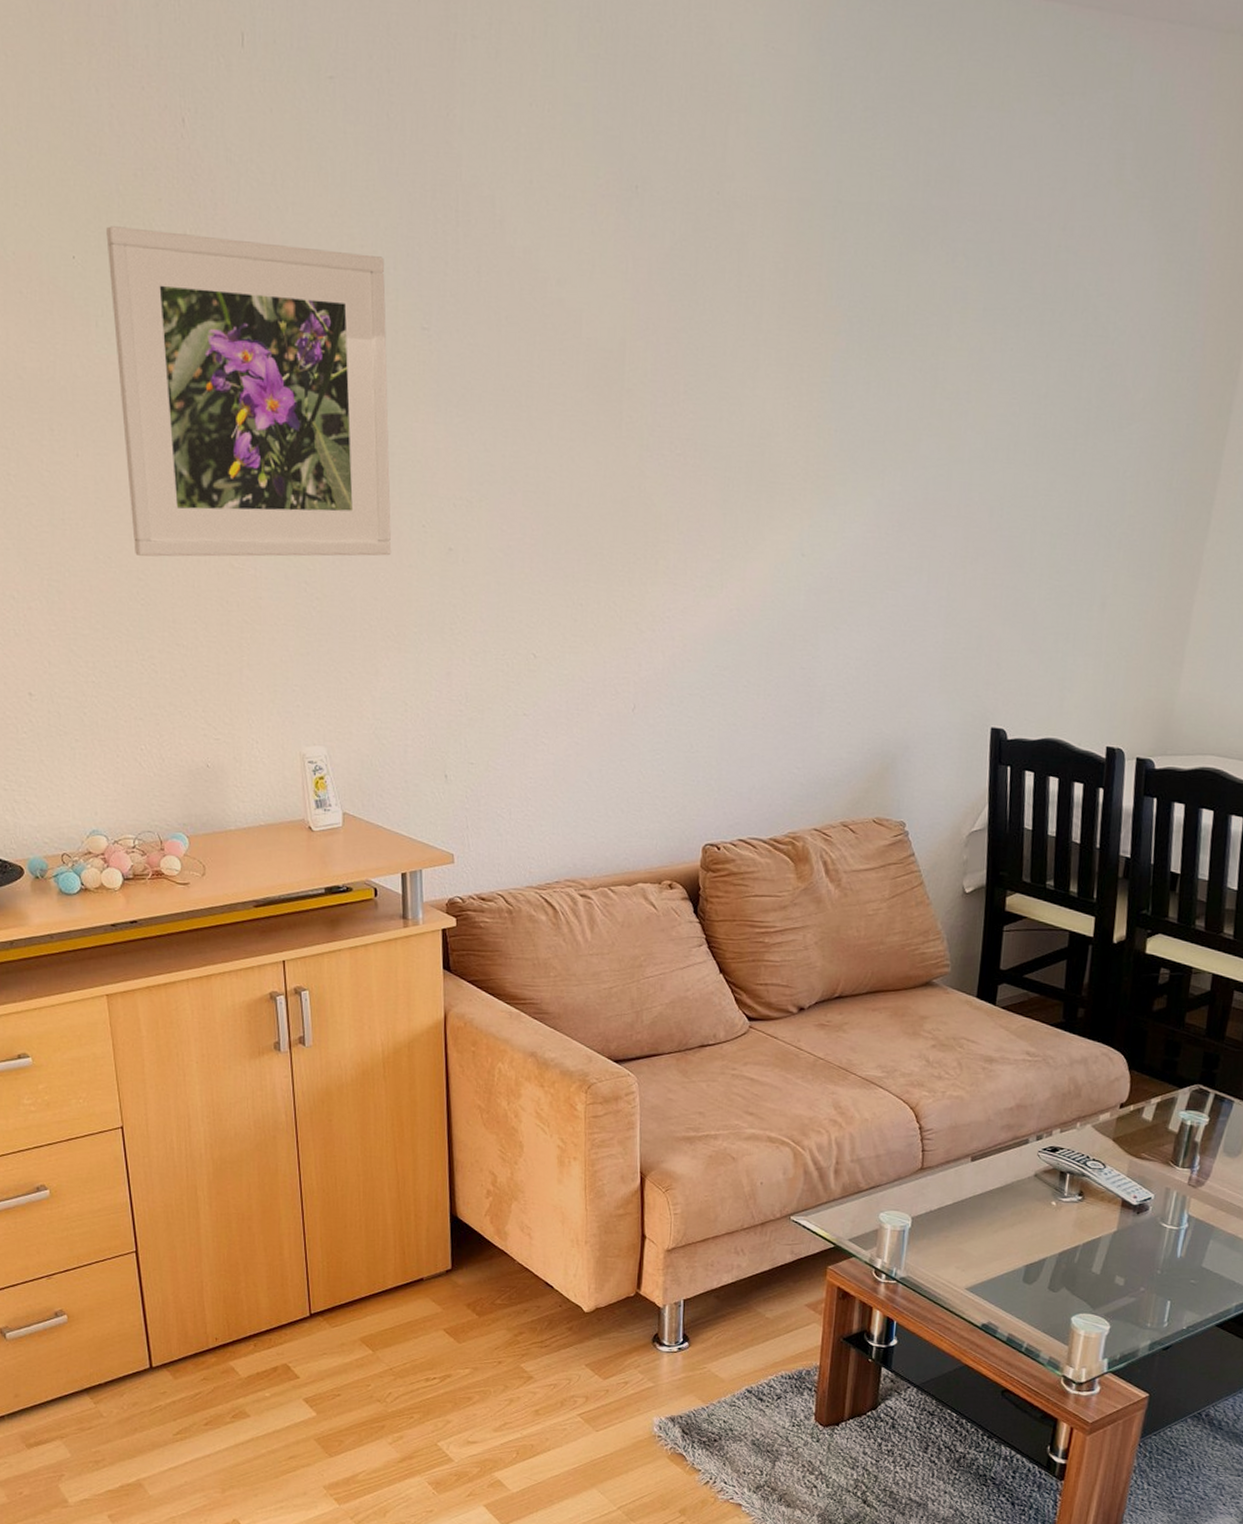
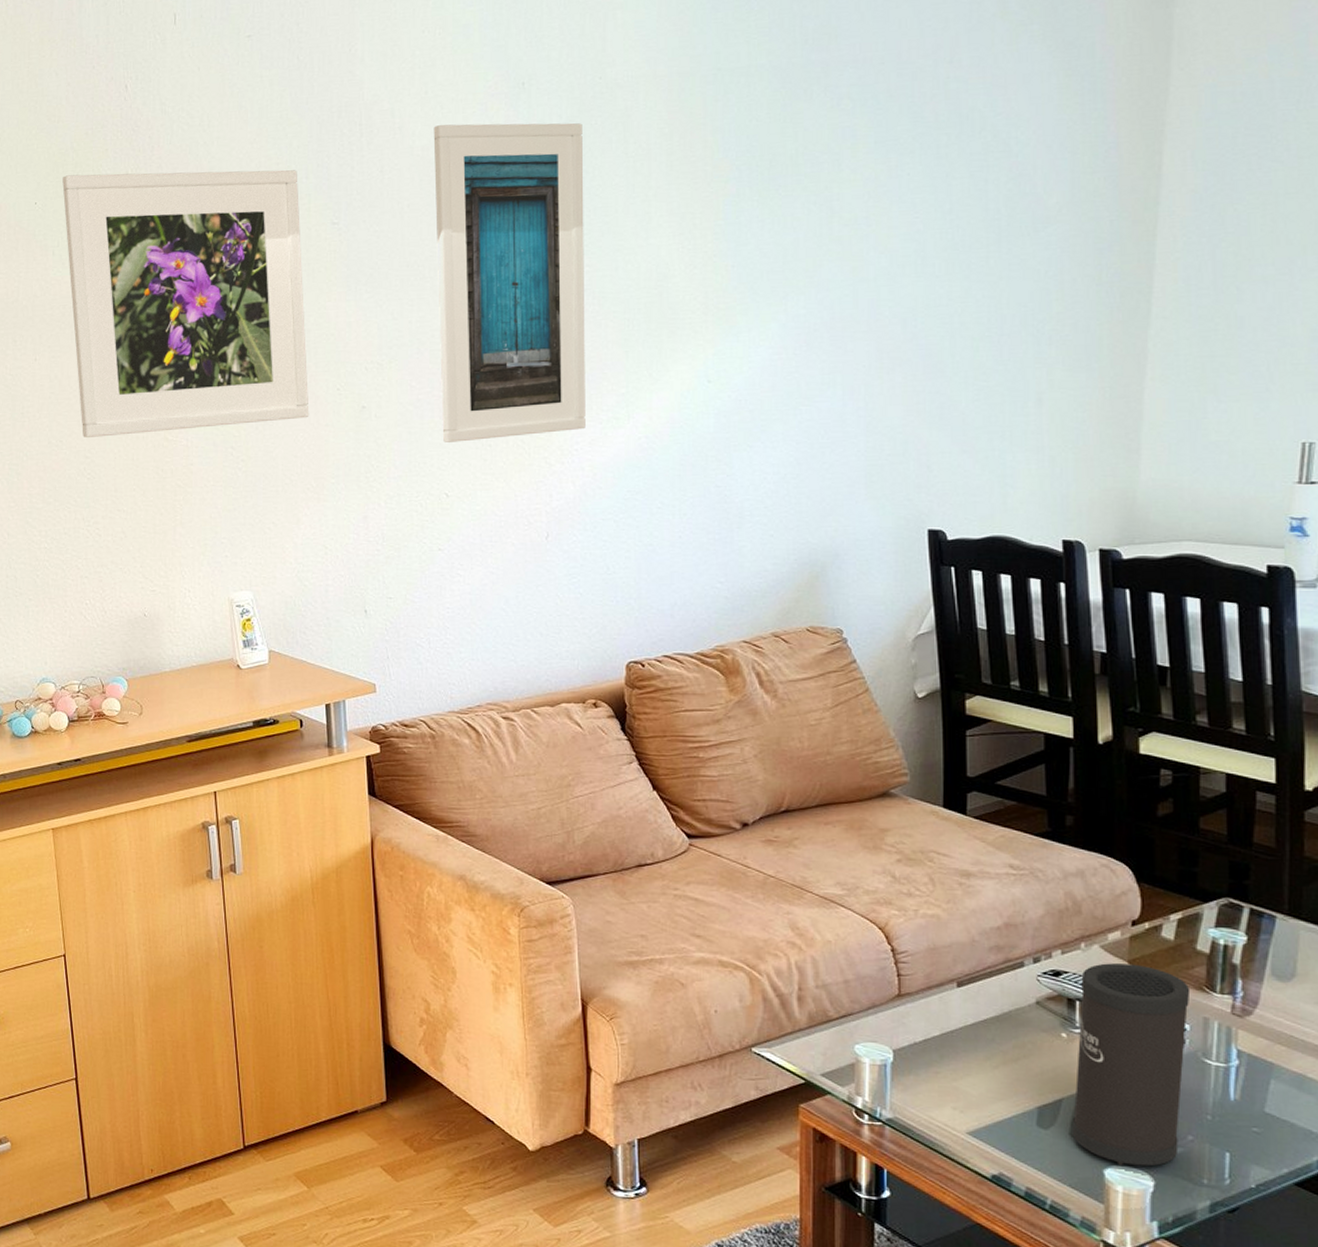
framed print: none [532,223,696,598] -> present [433,123,586,442]
speaker: none [1050,1141,1159,1314] -> present [1072,963,1191,1167]

